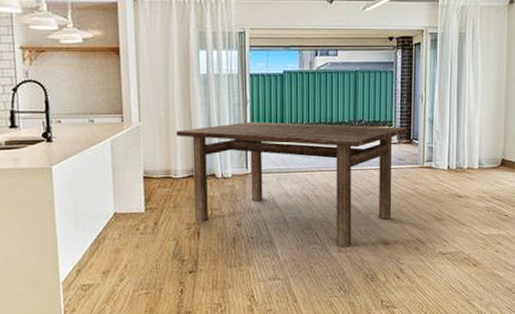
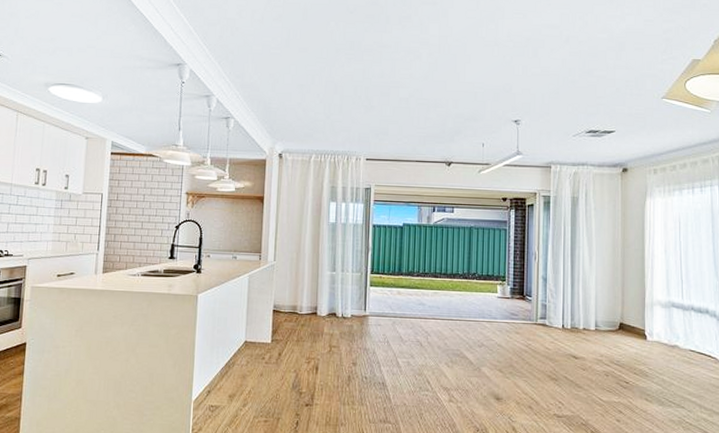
dining table: present [176,121,407,247] -> none [304,267,520,398]

